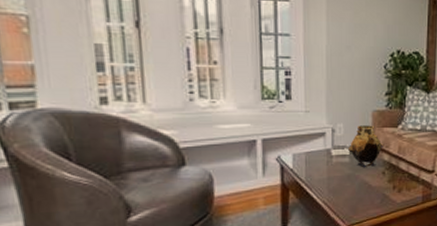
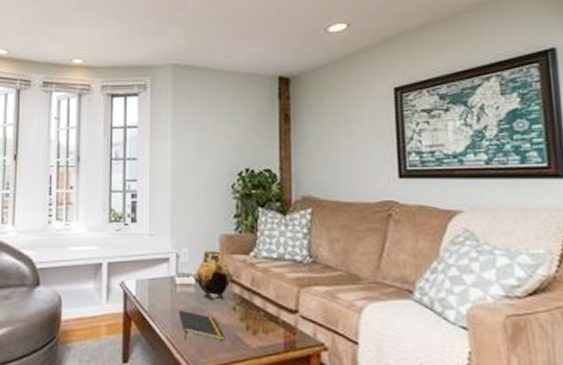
notepad: none [334,178,375,202] -> present [178,311,225,340]

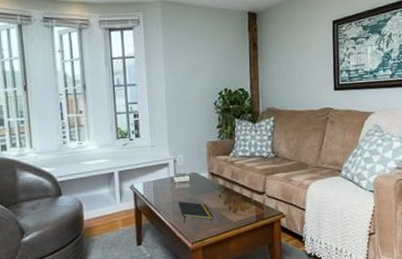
vase: present [194,251,234,301] -> none [188,154,219,192]

